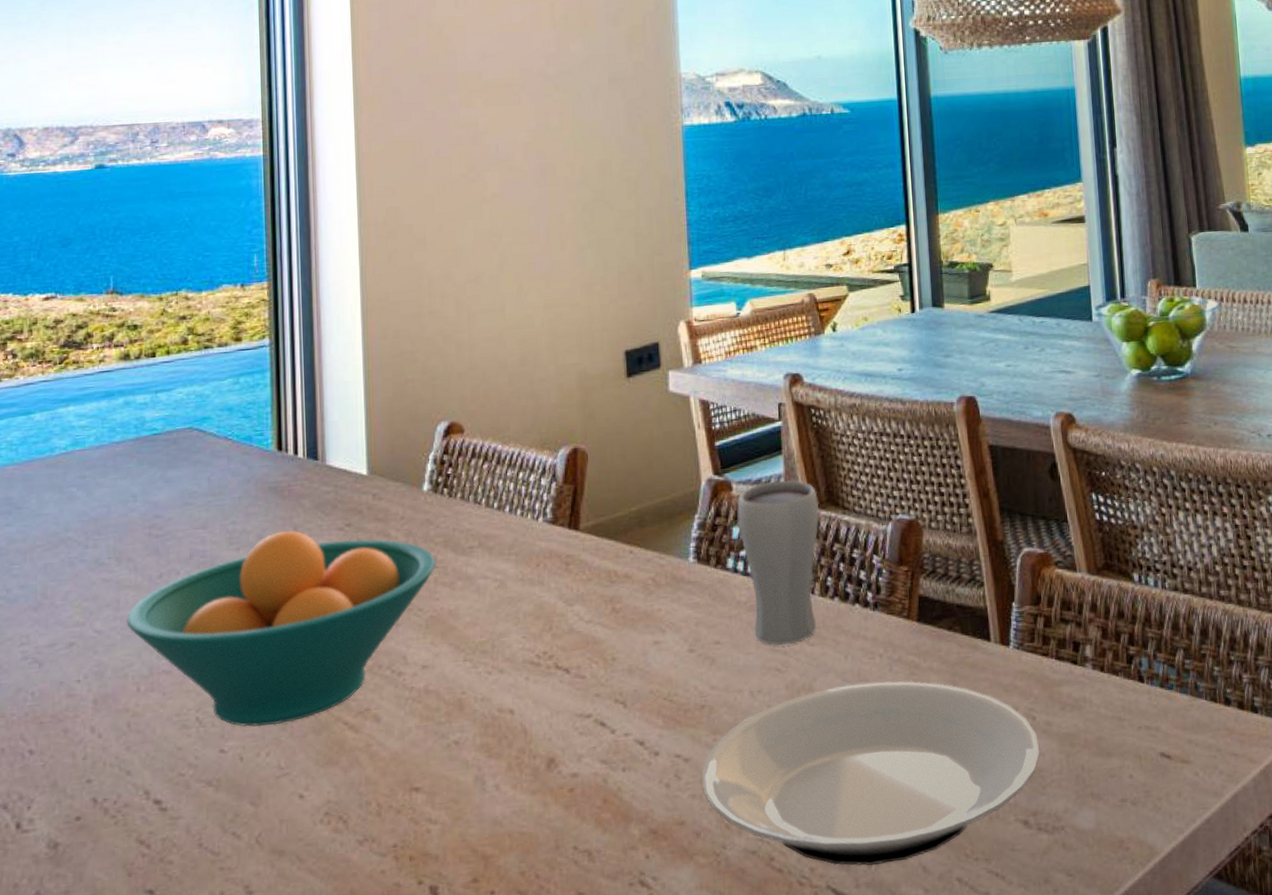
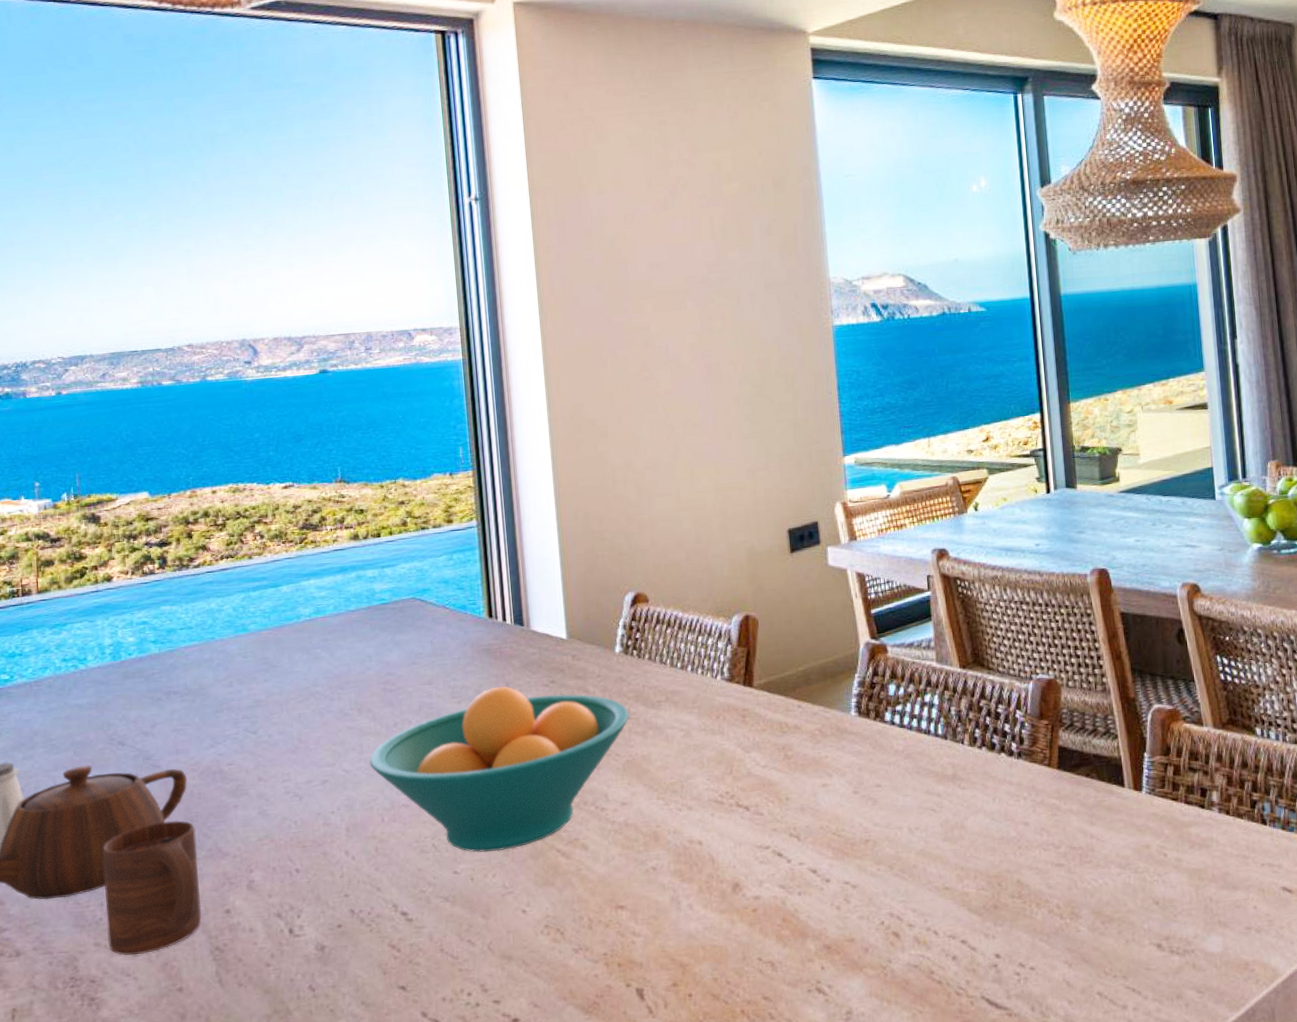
plate: present [701,680,1040,866] -> none [868,820,1171,980]
drinking glass: present [737,480,820,646] -> none [892,644,967,789]

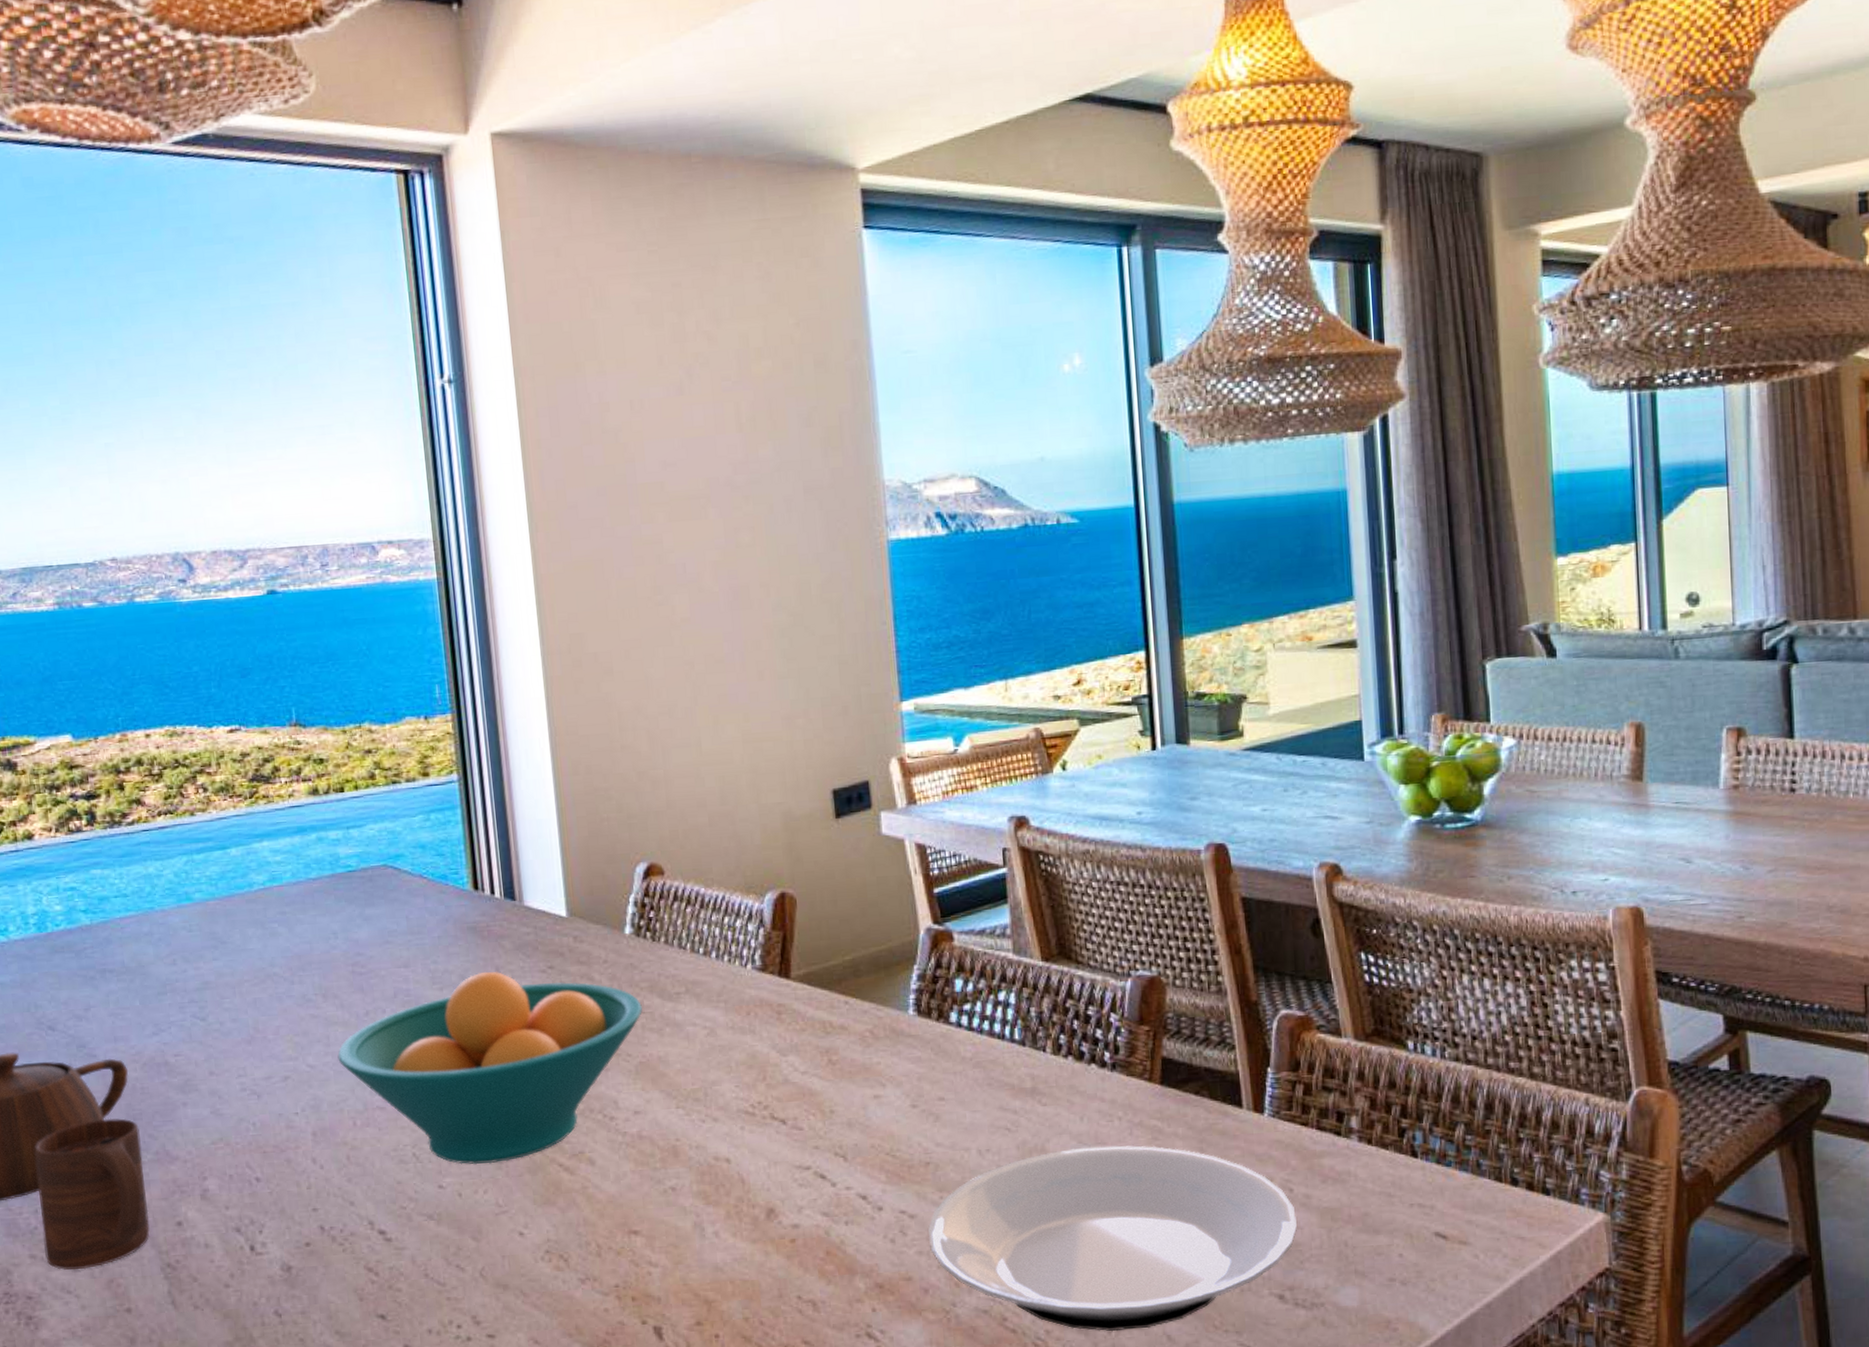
plate: none [868,820,1171,980] -> present [928,1145,1298,1332]

